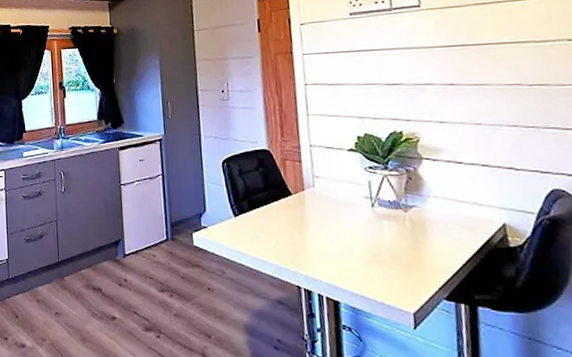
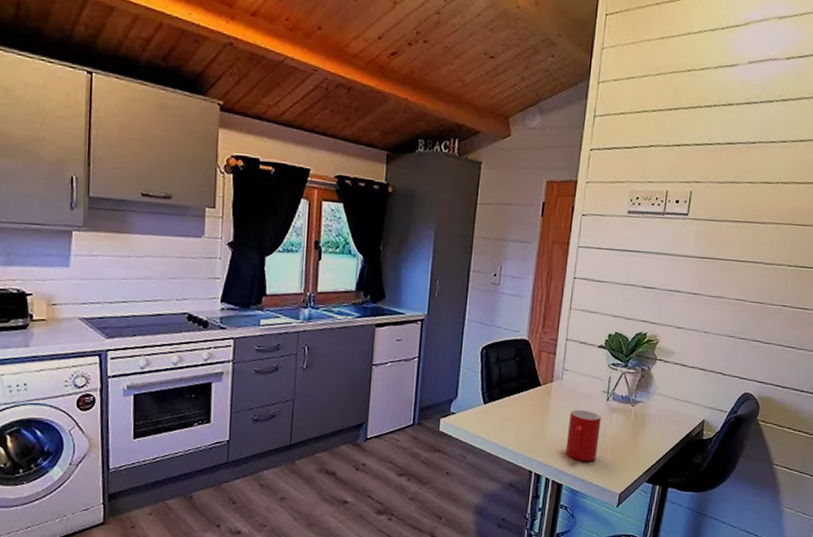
cup: none [331,217,374,275] -> present [565,409,601,461]

